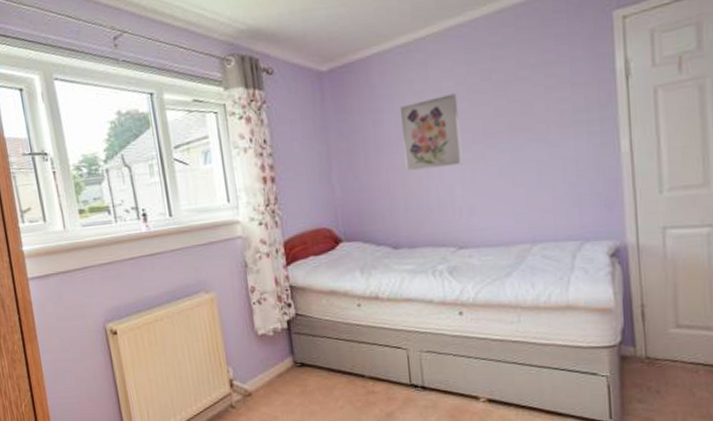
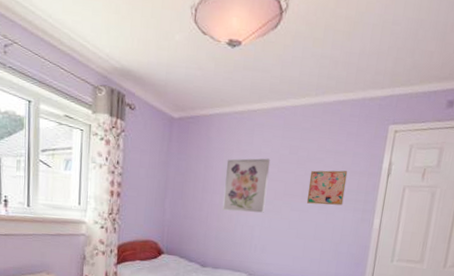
wall art: none [514,85,570,139] -> present [306,170,348,206]

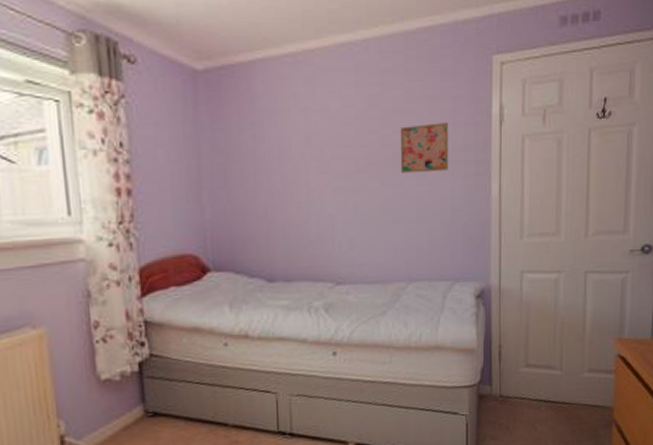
wall art: present [223,158,271,213] -> none [283,116,345,197]

